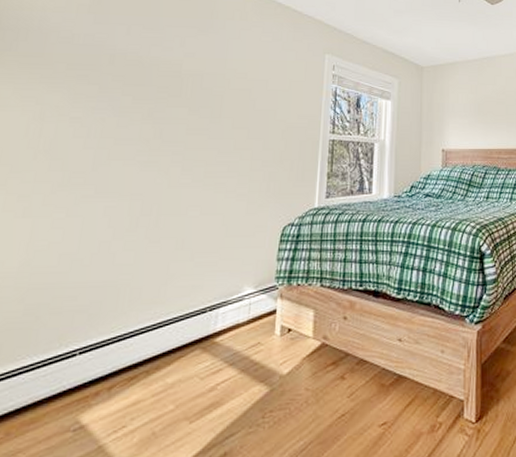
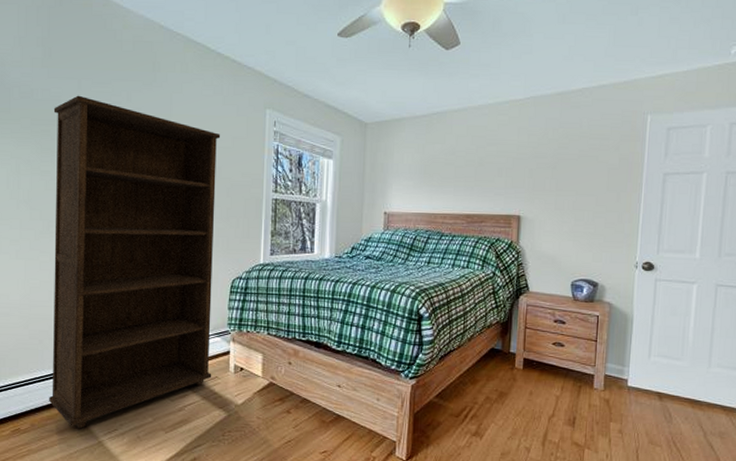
bookcase: none [36,40,278,432] -> present [49,95,221,429]

